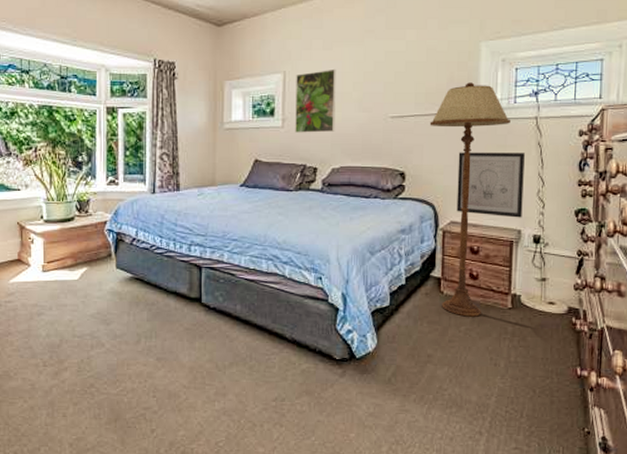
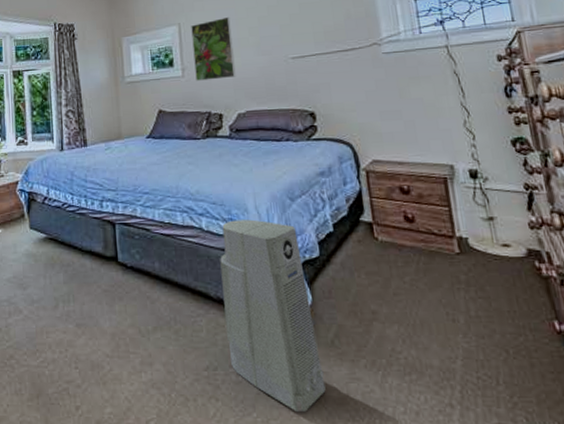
air purifier: none [297,269,378,436] -> present [220,219,326,412]
floor lamp: present [429,82,510,317] -> none [333,17,426,265]
wall art: present [456,152,525,218] -> none [368,83,452,152]

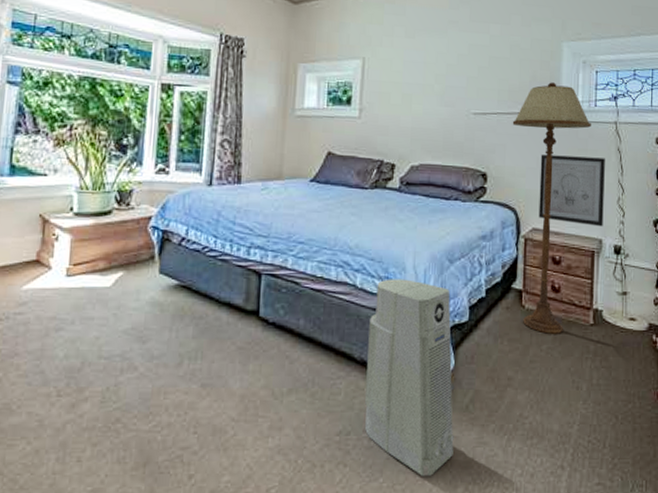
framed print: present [191,16,236,81] -> none [373,58,418,127]
floor lamp: none [333,17,426,265] -> present [512,82,591,334]
wall art: none [368,83,452,152] -> present [538,154,605,227]

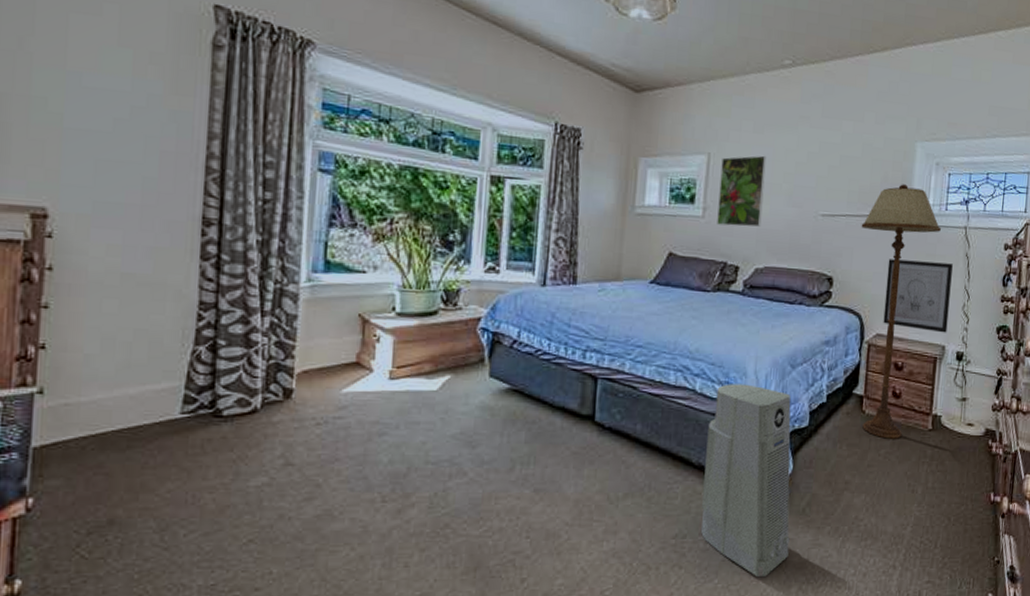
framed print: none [373,58,418,127] -> present [717,155,766,227]

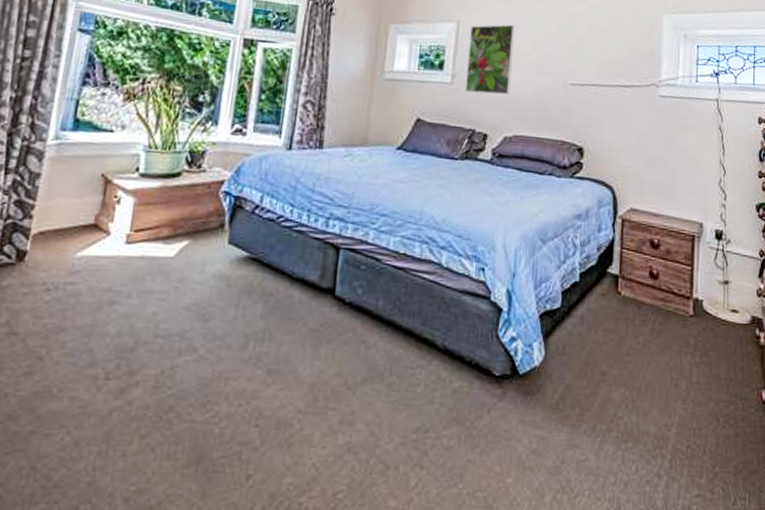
air purifier: present [701,384,791,577] -> none [445,258,542,482]
floor lamp: present [861,184,941,439] -> none [610,55,692,325]
wall art: present [883,259,953,333] -> none [637,130,706,209]

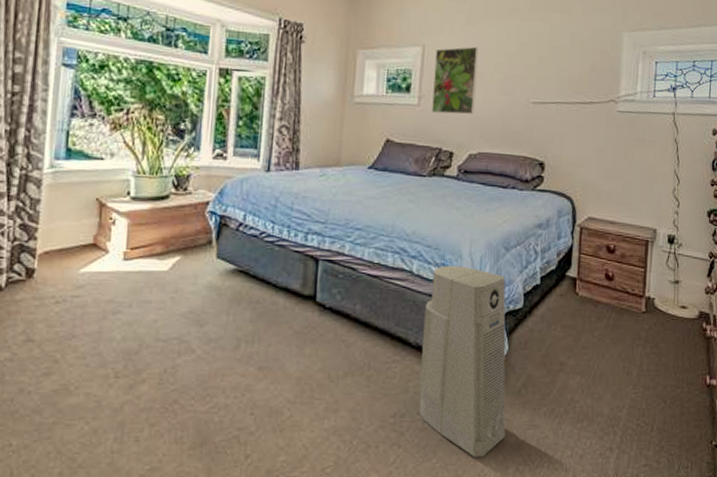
air purifier: none [445,258,542,482] -> present [419,265,506,457]

